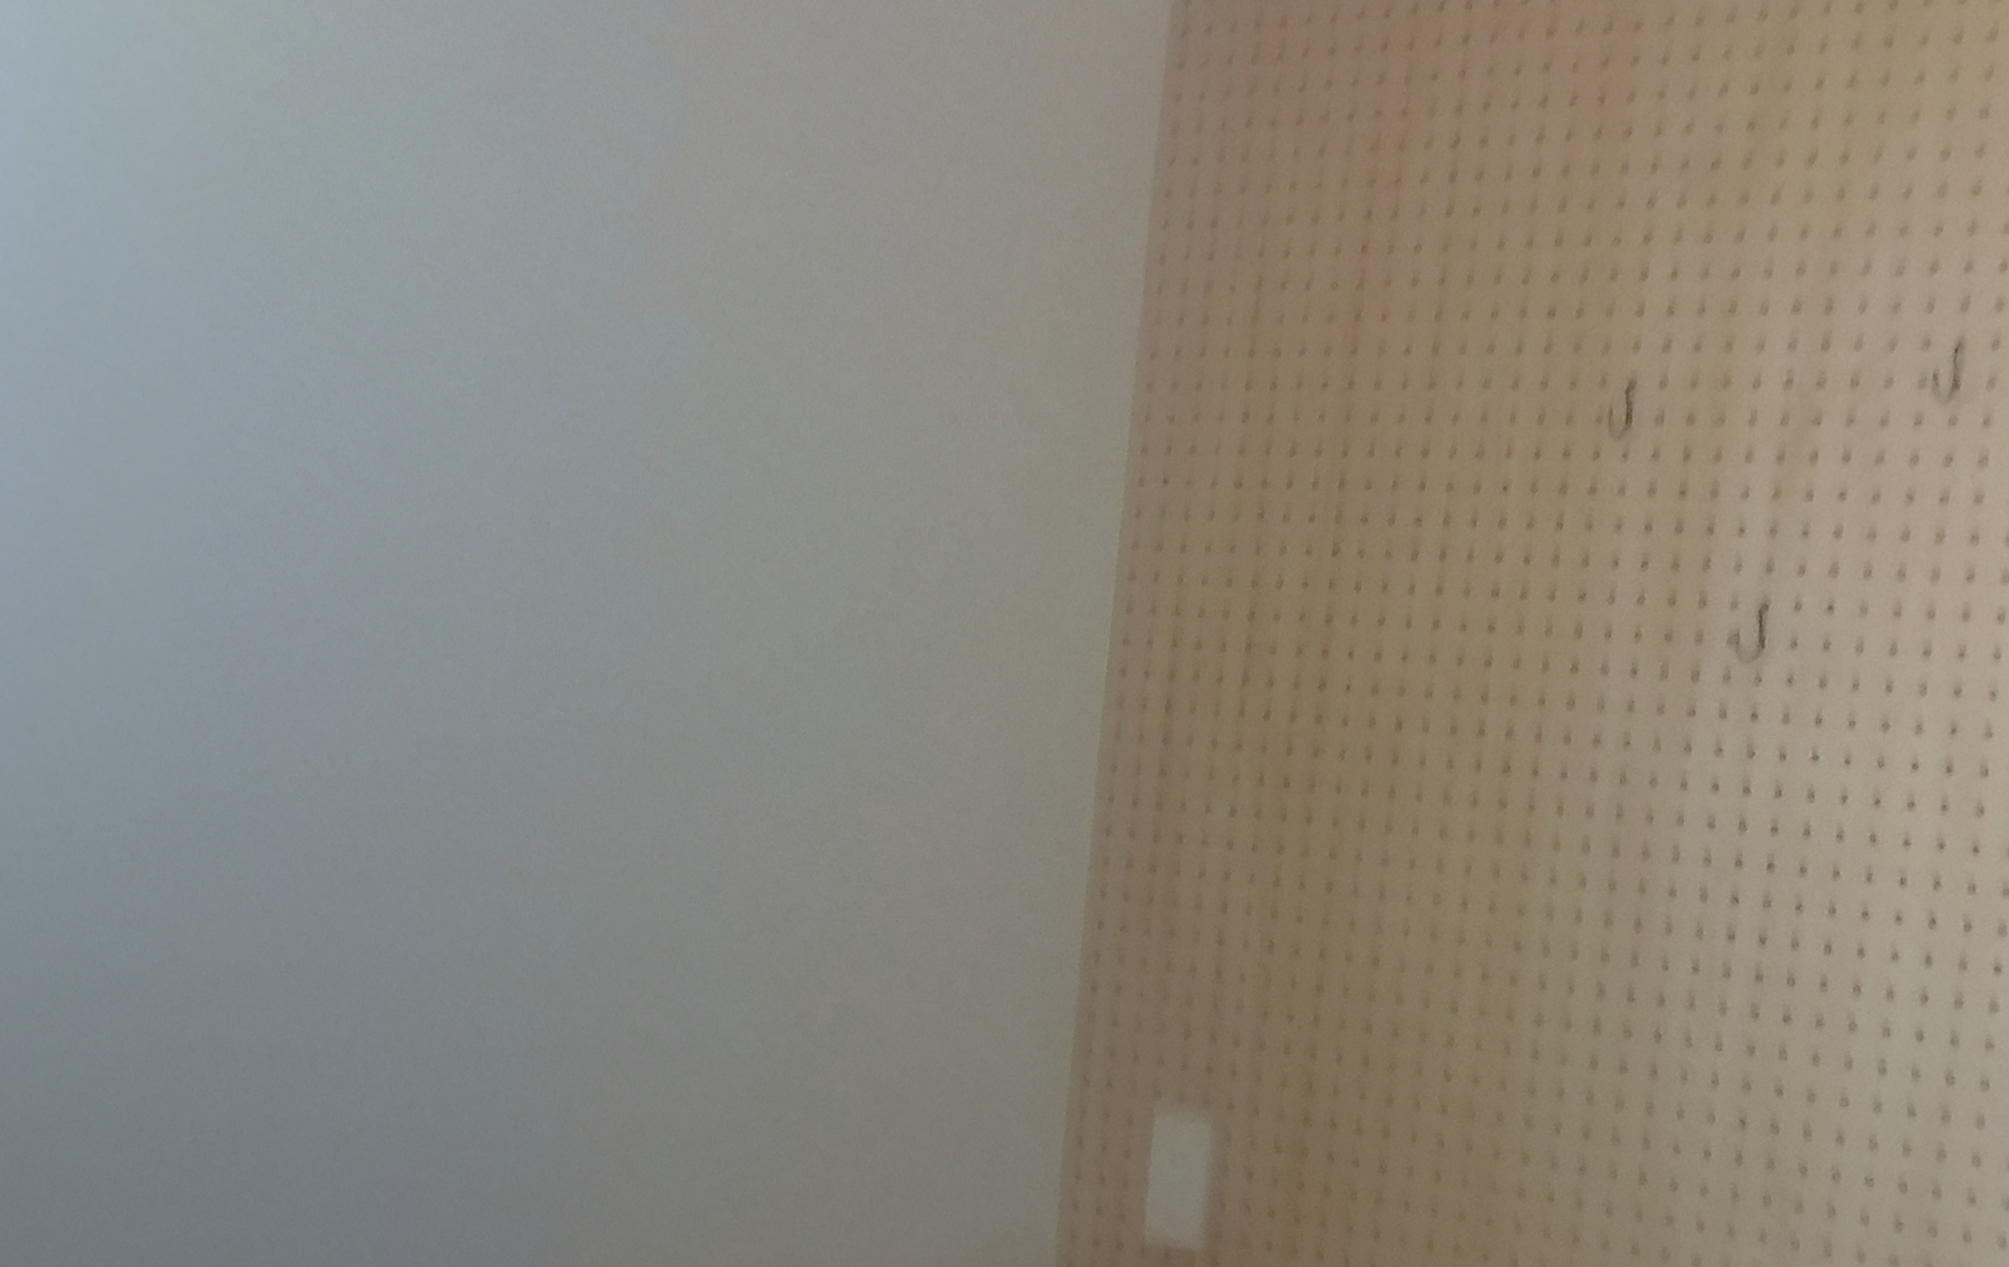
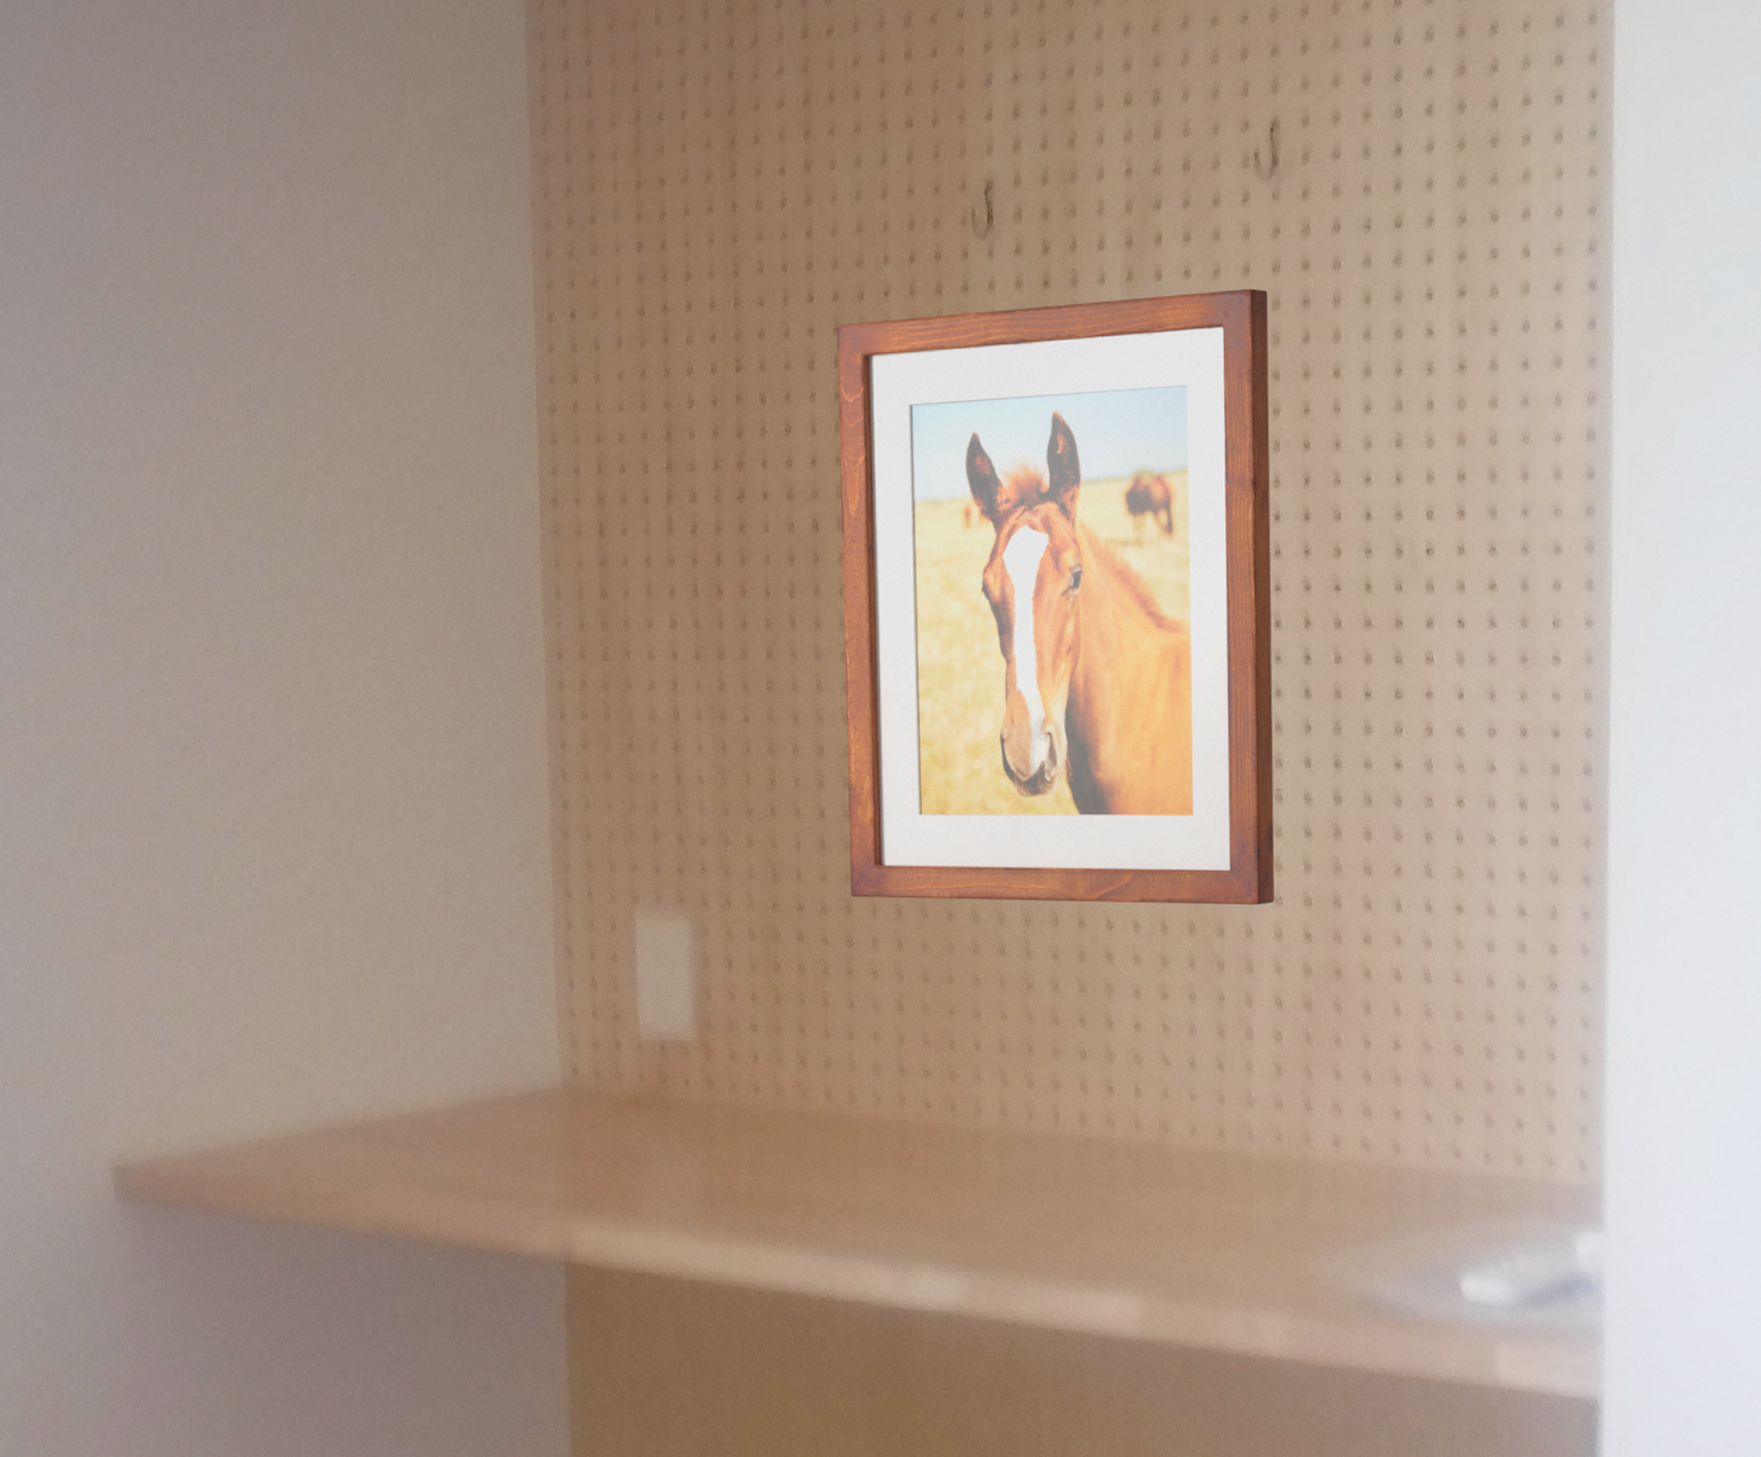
wall art: none [1389,515,1932,1185] -> present [836,288,1275,906]

